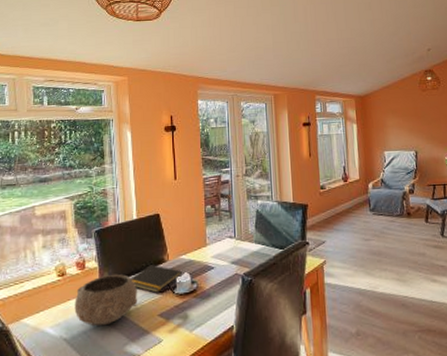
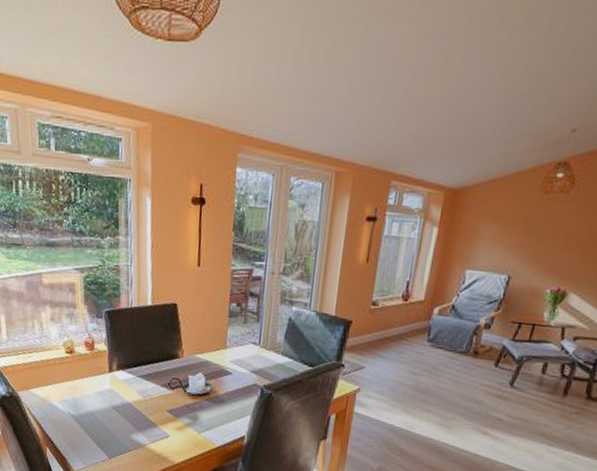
bowl: present [74,274,138,326] -> none [82,360,148,410]
notepad: present [130,265,182,293] -> none [141,358,196,388]

